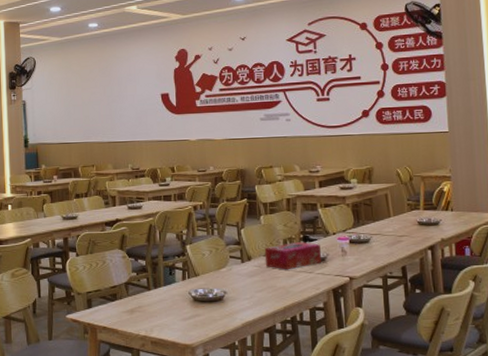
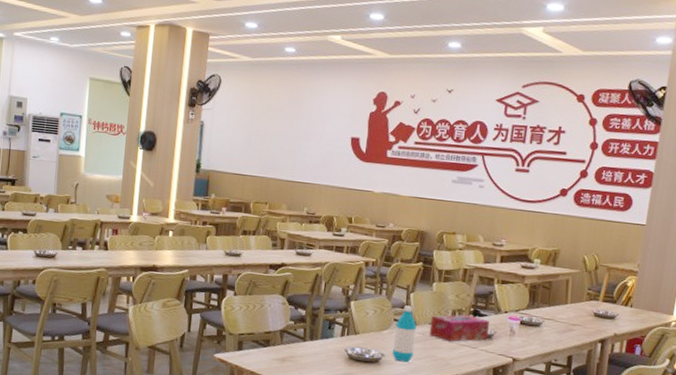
water bottle: none [232,241,254,295] -> present [392,305,417,362]

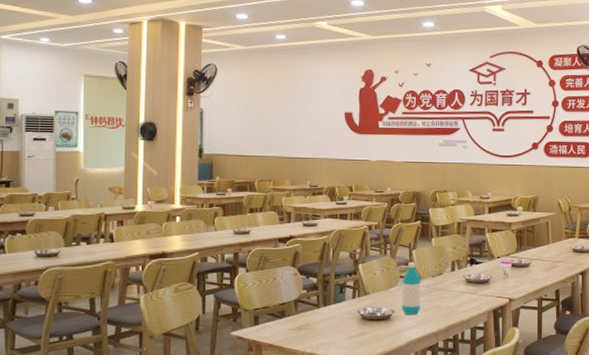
tissue box: present [429,314,490,342] -> none [433,264,485,291]

